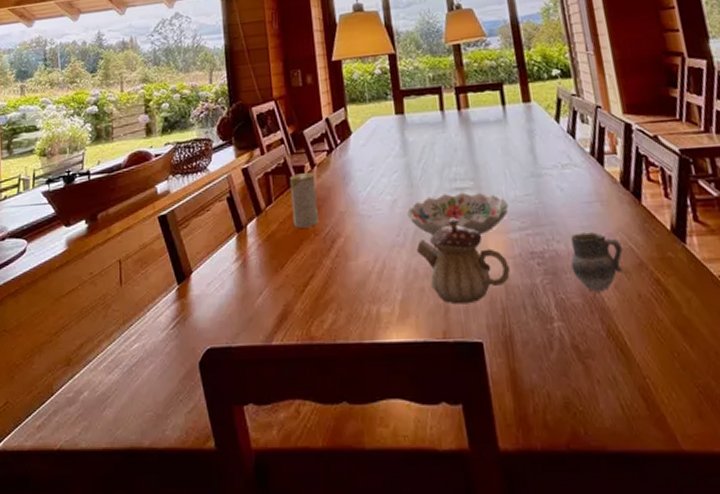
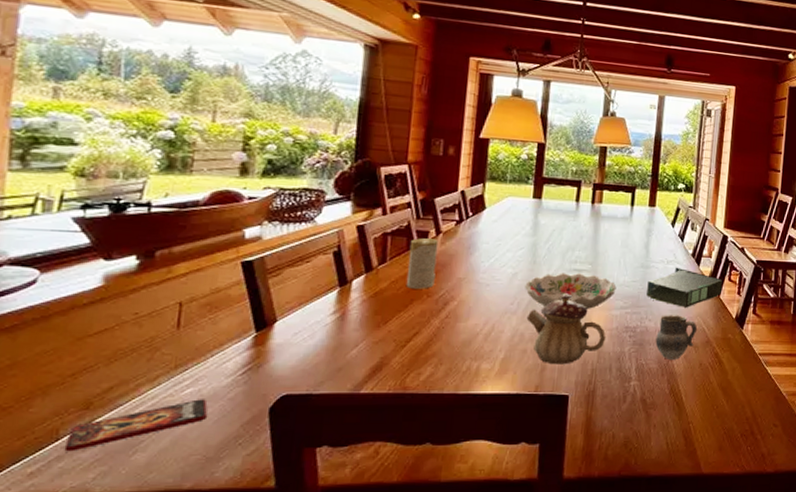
smartphone: none [57,354,152,406] -> present [64,399,208,452]
box: none [544,171,642,222] -> present [646,267,722,308]

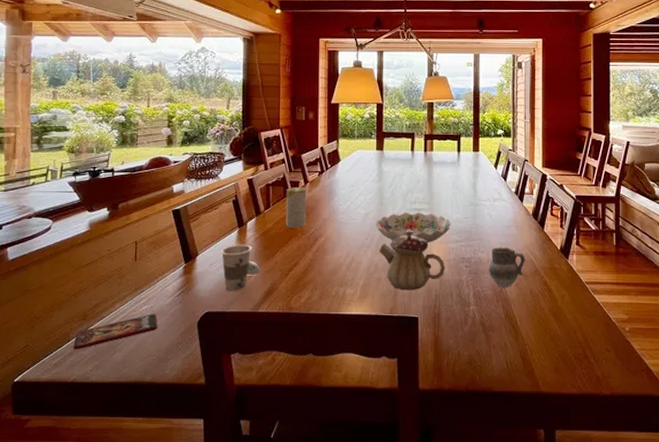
cup: none [310,307,367,369] -> present [220,244,261,292]
box: present [646,267,722,308] -> none [478,204,545,240]

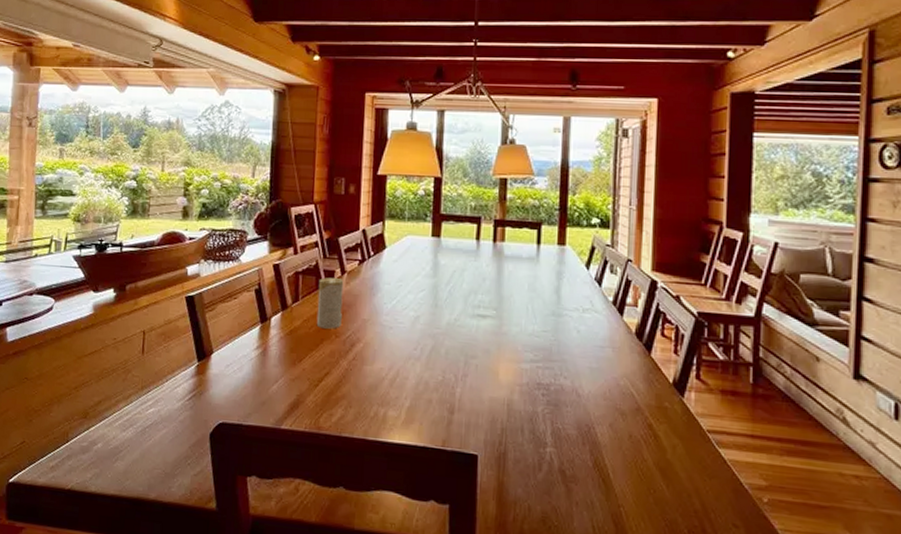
smartphone: present [73,314,157,350] -> none [72,418,165,453]
cup: present [220,244,261,292] -> none [239,343,285,402]
decorative bowl: present [376,212,451,243] -> none [427,318,525,360]
teapot: present [379,230,445,291] -> none [430,341,515,420]
cup: present [489,247,525,287] -> none [573,372,623,427]

